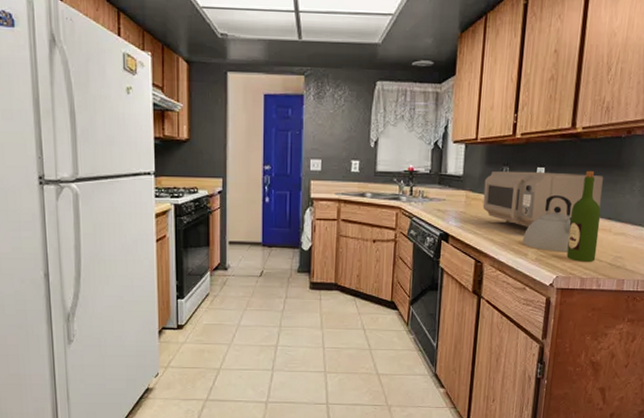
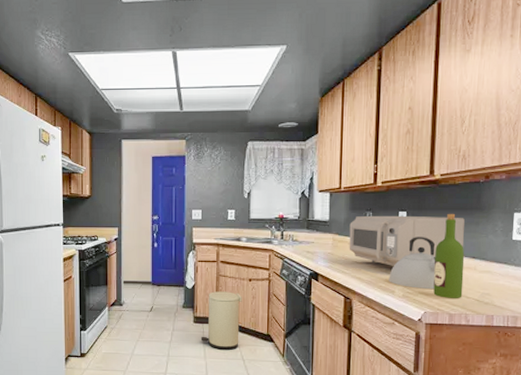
pedal bin: none [317,254,365,320] -> present [200,291,242,351]

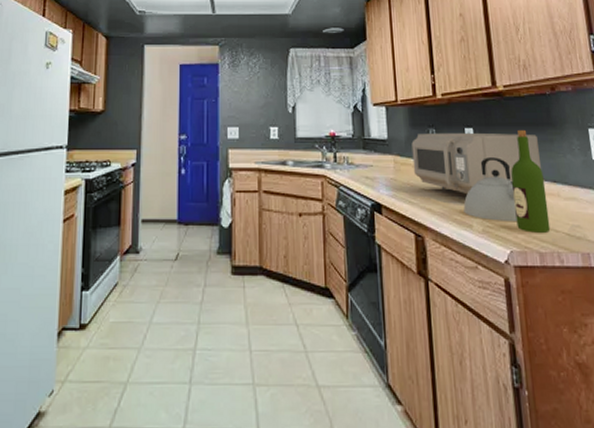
pedal bin: present [200,291,242,351] -> none [240,231,292,313]

